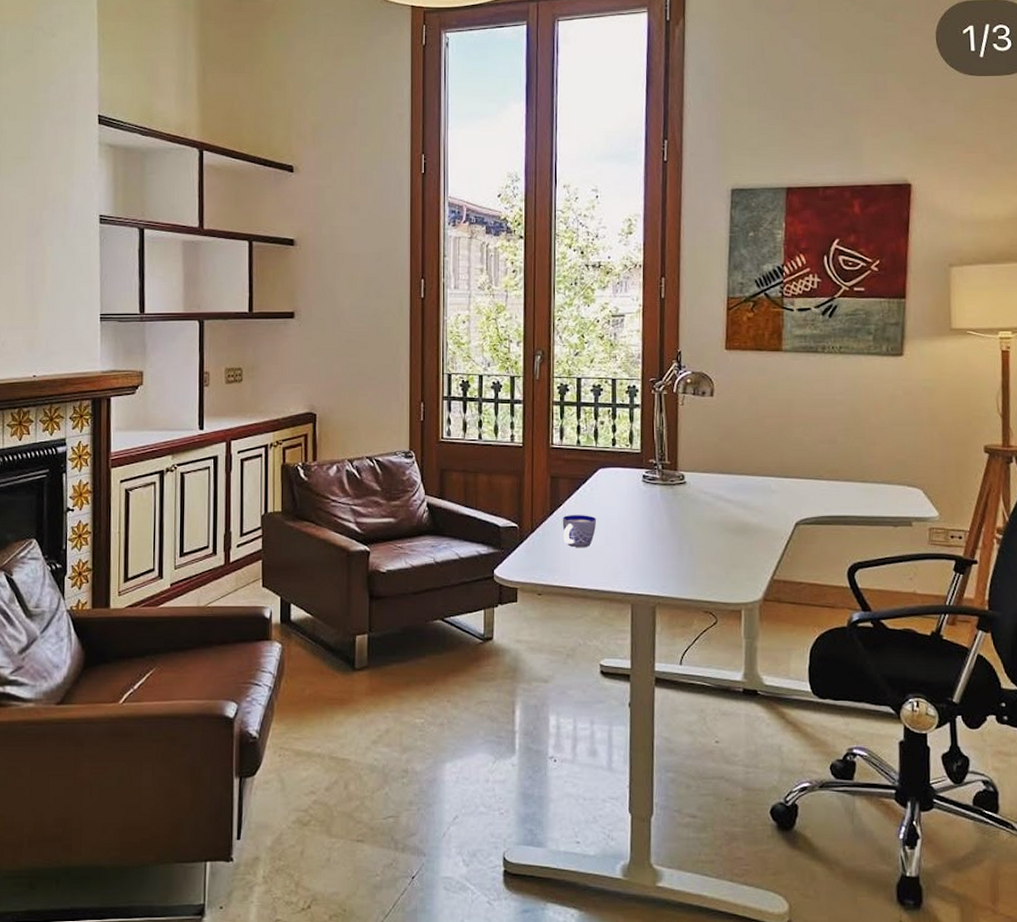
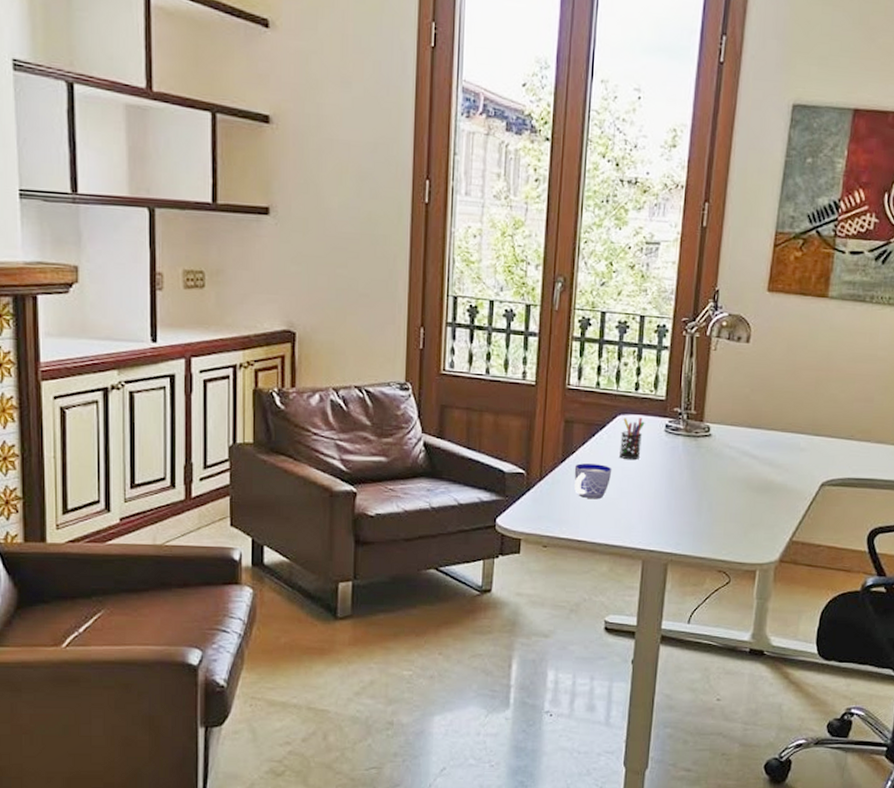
pen holder: none [602,470,624,509] -> present [620,417,645,459]

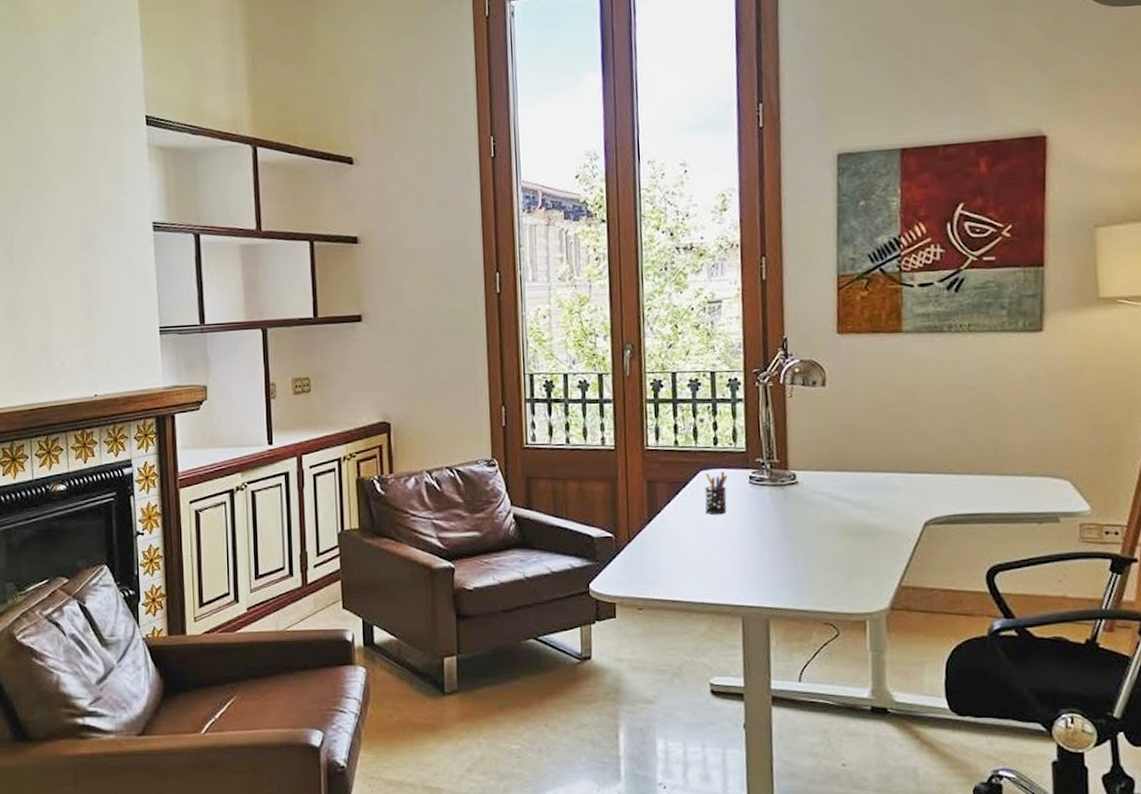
cup: present [574,463,612,500] -> none [661,521,700,558]

